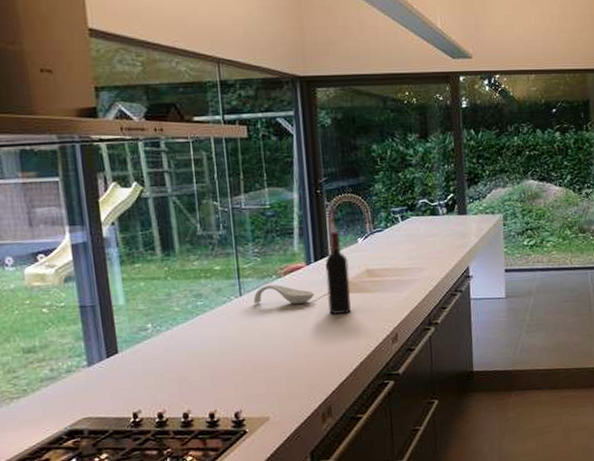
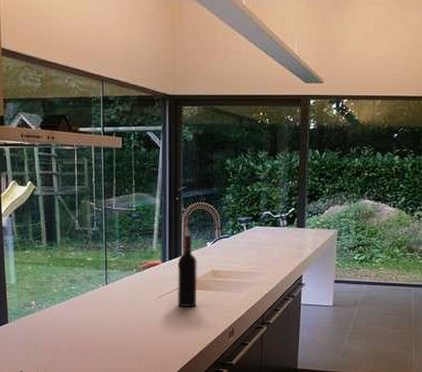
spoon rest: present [253,284,315,304] -> none [116,277,167,295]

